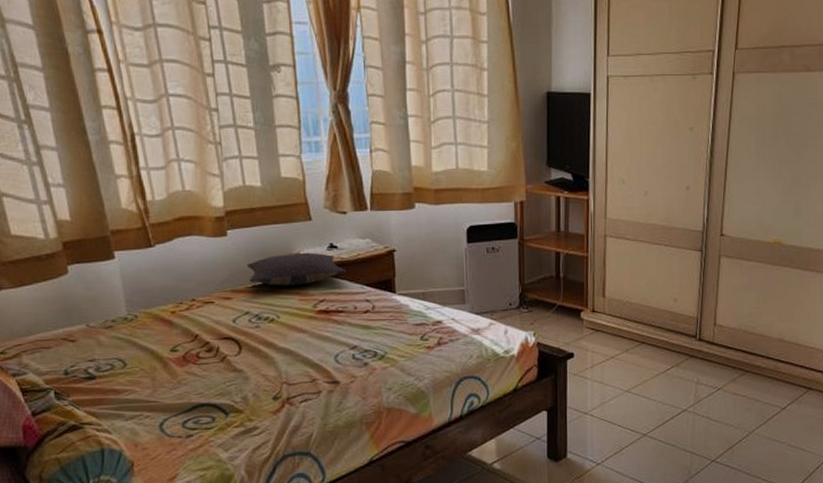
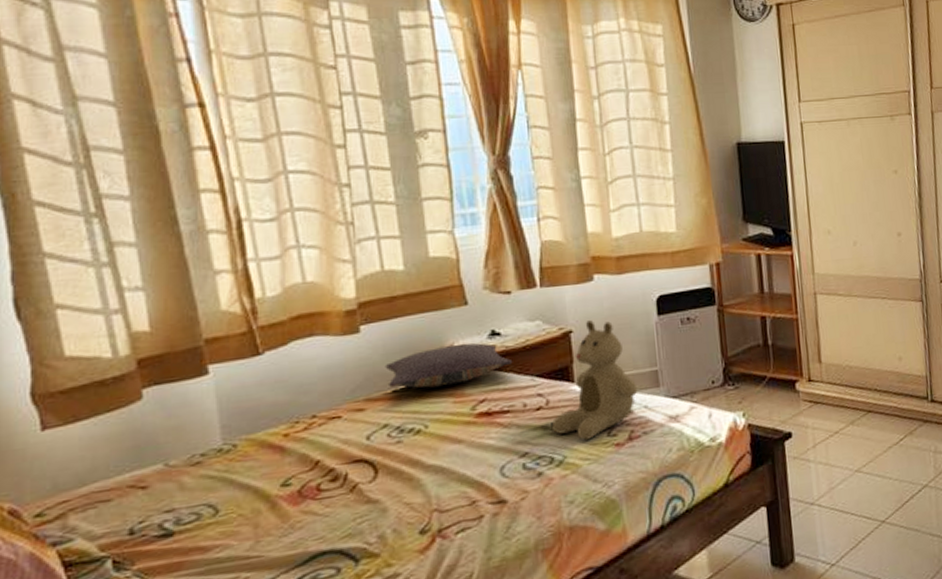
teddy bear: none [376,242,447,341] -> present [551,320,638,440]

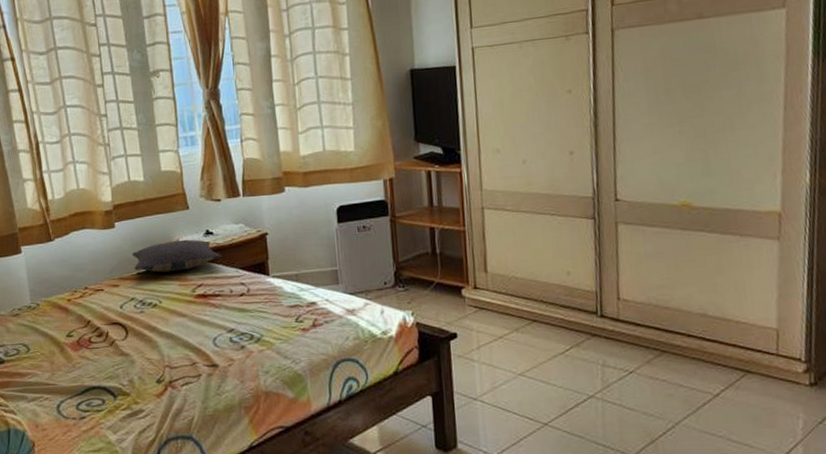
teddy bear: present [551,320,638,440] -> none [251,225,321,323]

